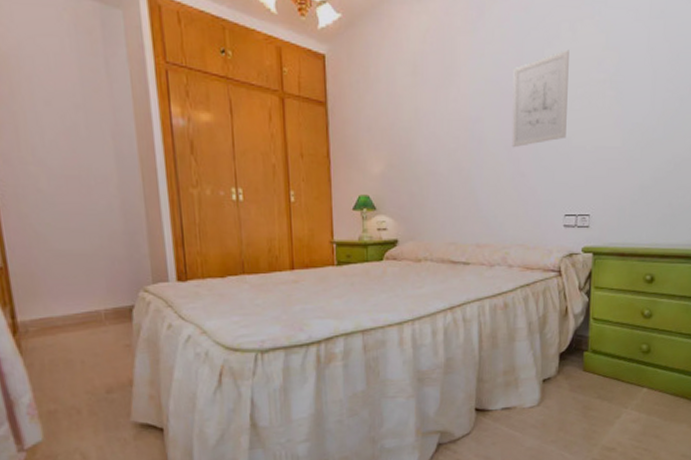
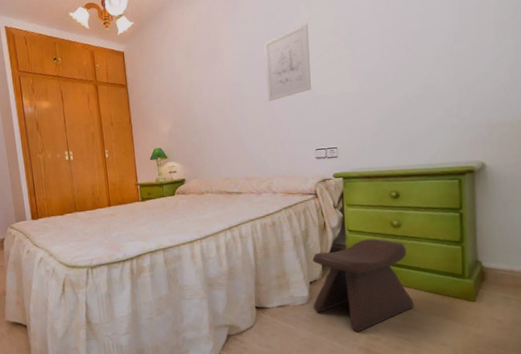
stool: none [544,330,657,441] -> present [312,238,414,332]

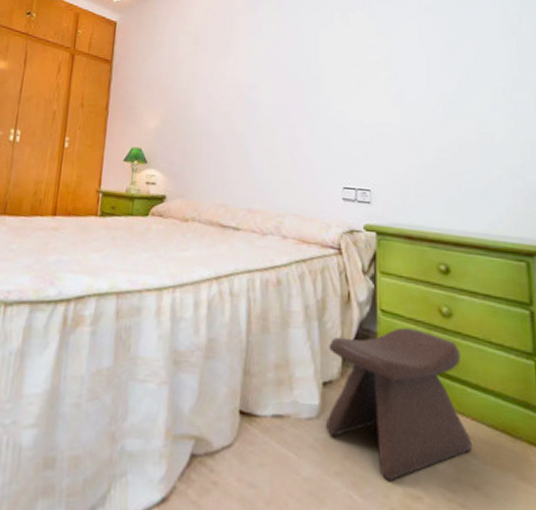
wall art: present [264,23,311,101] -> none [287,33,343,116]

